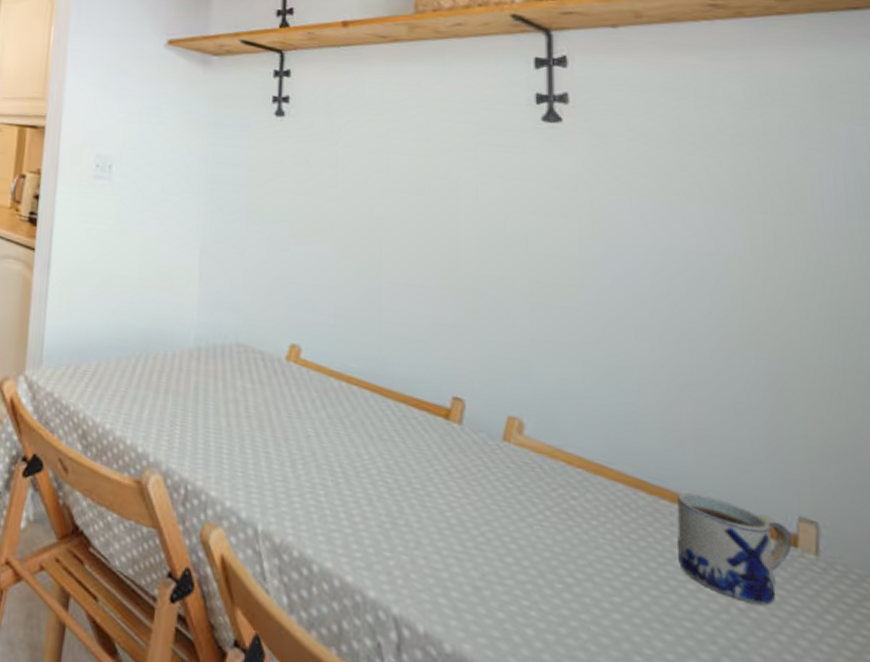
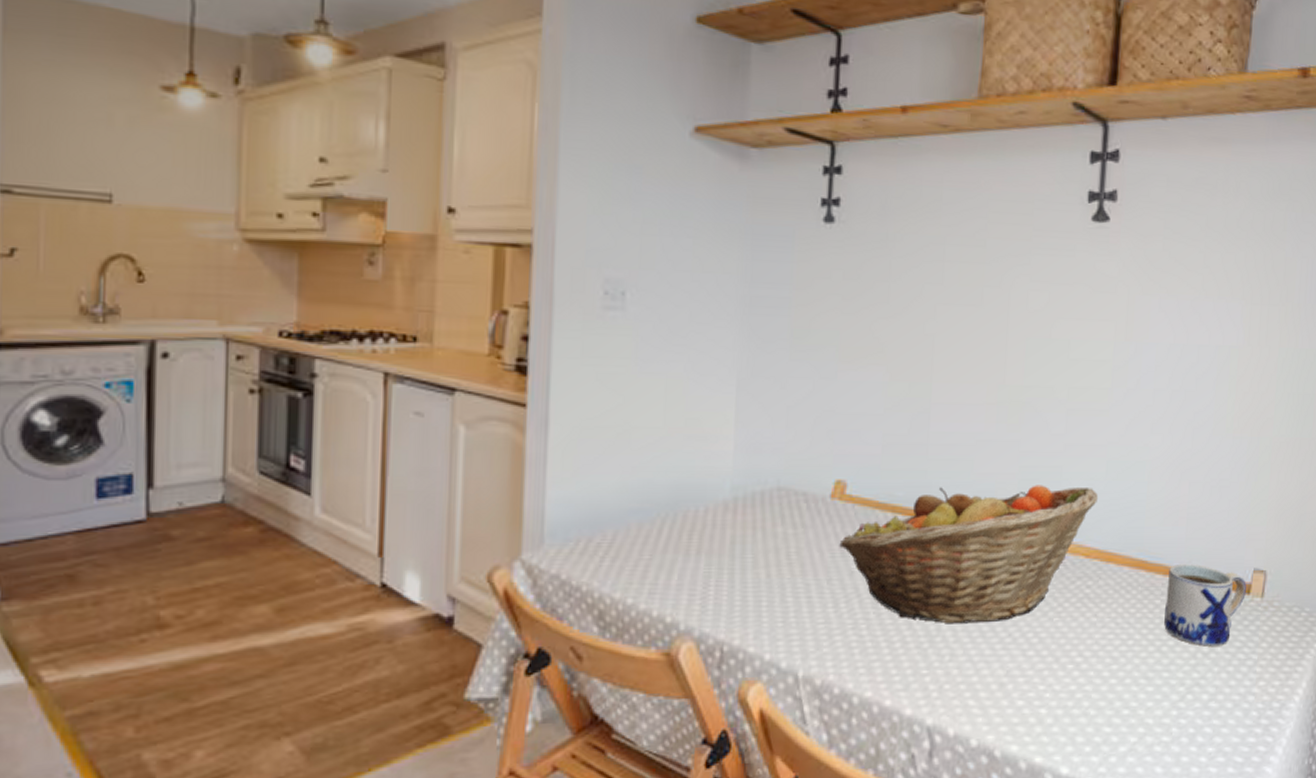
fruit basket: none [295,365,577,517] -> present [839,485,1099,624]

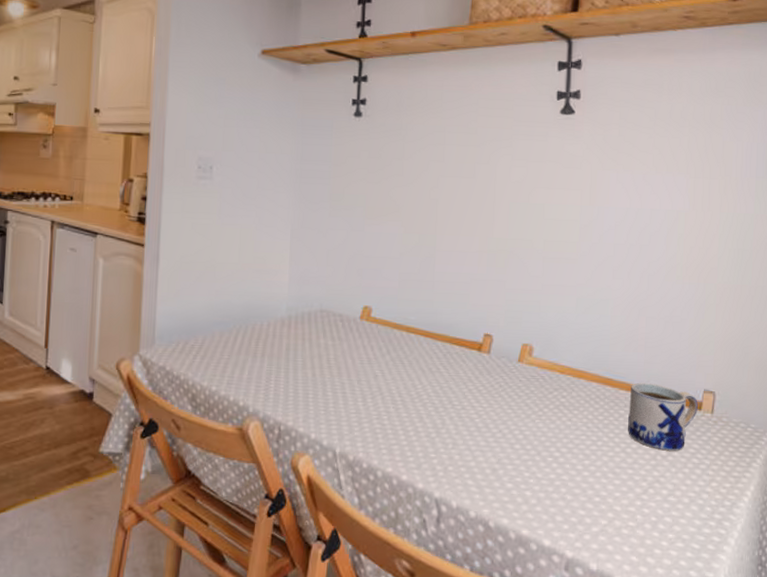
fruit basket: present [839,485,1099,624] -> none [366,314,571,420]

